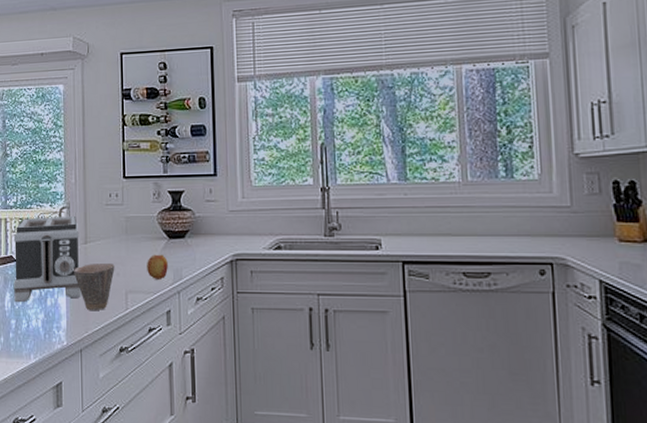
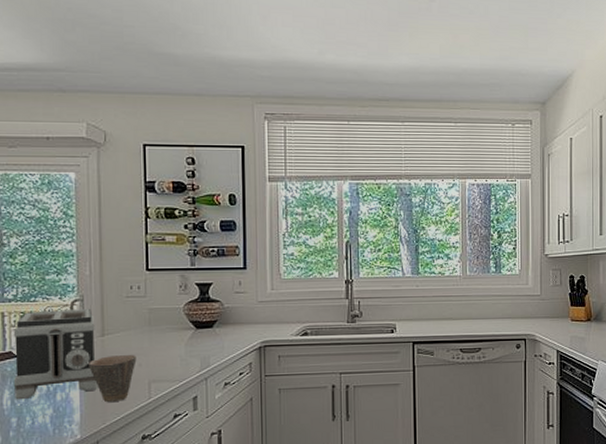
fruit: present [147,254,168,279] -> none [172,344,195,368]

